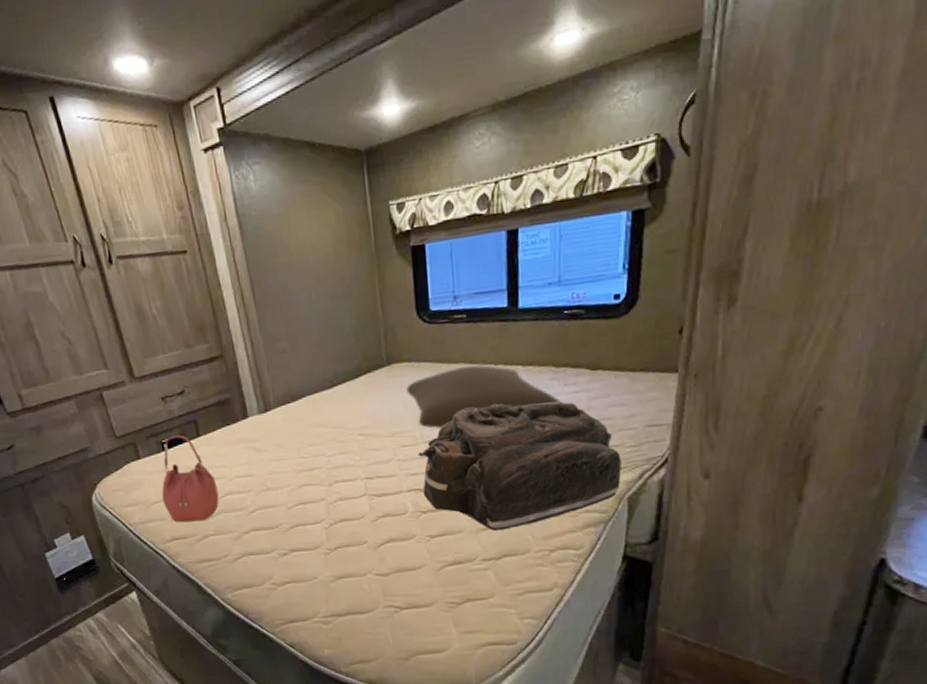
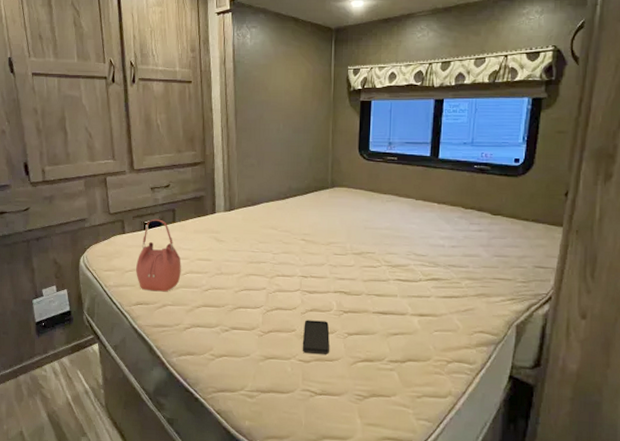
mobile phone: none [376,526,410,565] -> present [302,320,330,354]
pillow: present [406,365,562,429] -> none [343,198,467,245]
duffel bag: present [418,401,621,531] -> none [346,231,513,338]

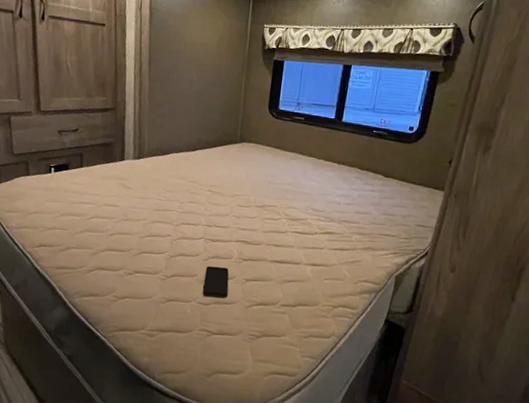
handbag: present [136,219,181,292] -> none [40,162,88,235]

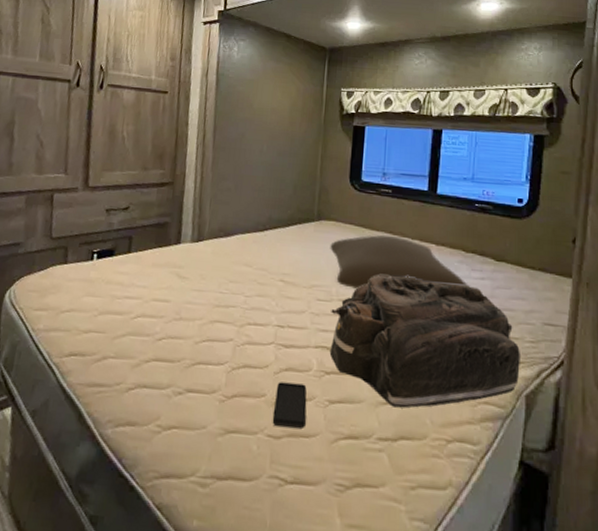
duffel bag: none [247,187,396,285] -> present [329,275,520,408]
pillow: none [250,155,361,199] -> present [330,235,468,290]

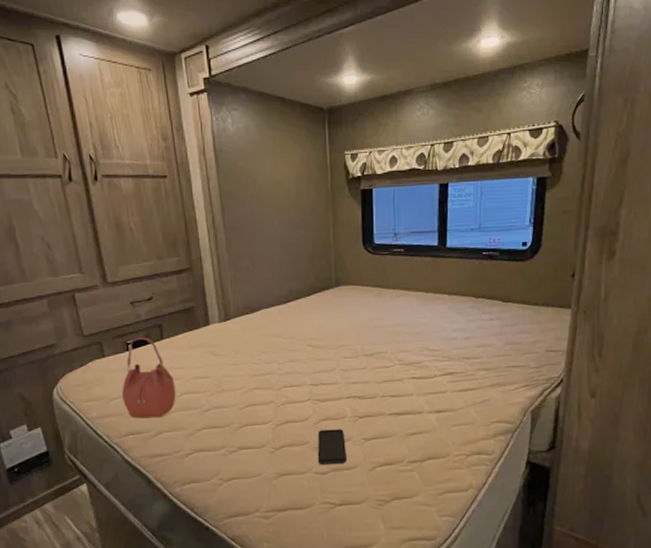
handbag: none [74,247,133,340] -> present [122,337,176,419]
duffel bag: present [329,275,520,408] -> none [358,326,526,436]
pillow: present [330,235,468,290] -> none [351,292,479,345]

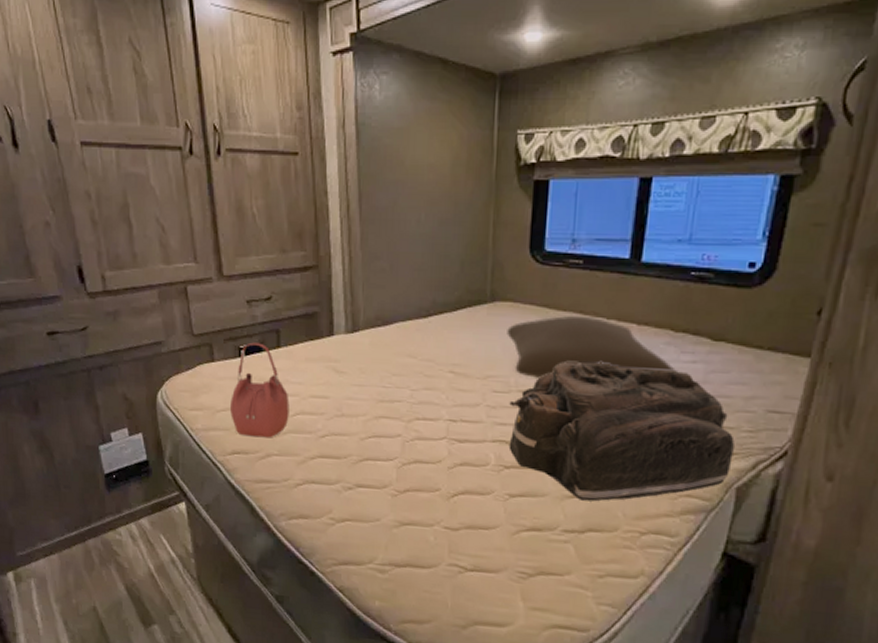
mobile phone: present [317,429,346,464] -> none [448,476,485,521]
pillow: none [351,292,479,345] -> present [507,316,676,380]
duffel bag: none [358,326,526,436] -> present [508,362,735,502]

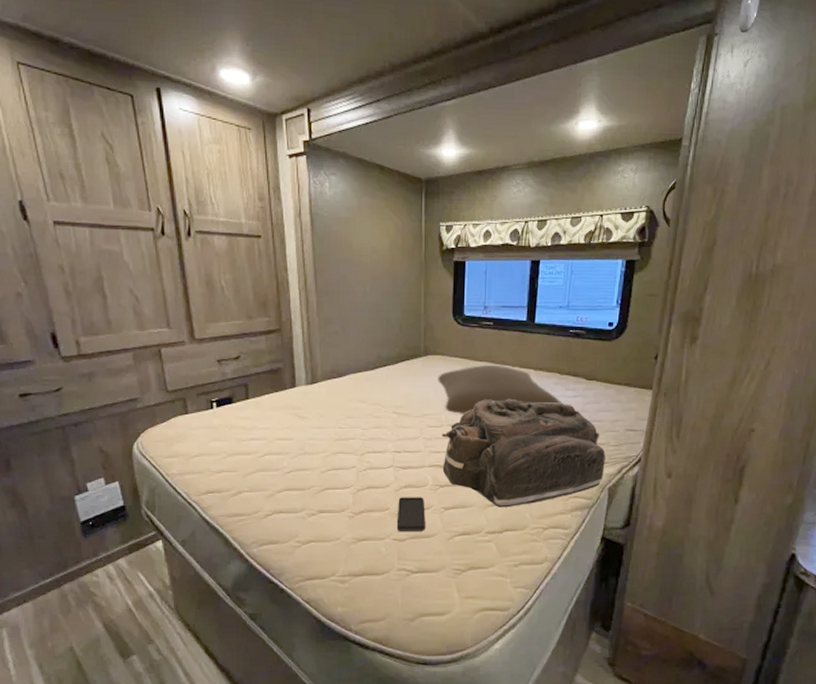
handbag: present [230,342,290,438] -> none [204,395,258,477]
mobile phone: none [448,476,485,521] -> present [396,497,425,531]

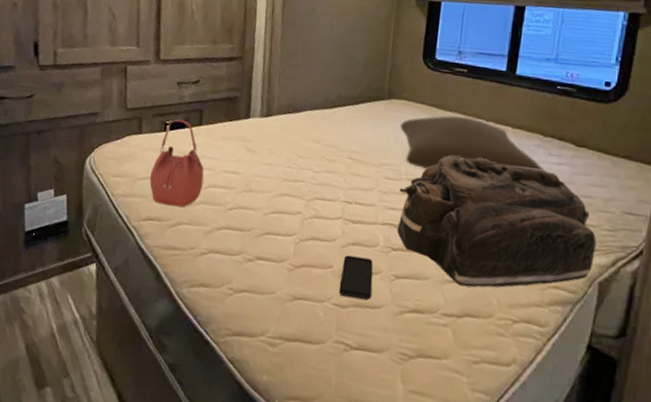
handbag: none [204,395,258,477] -> present [149,119,205,208]

